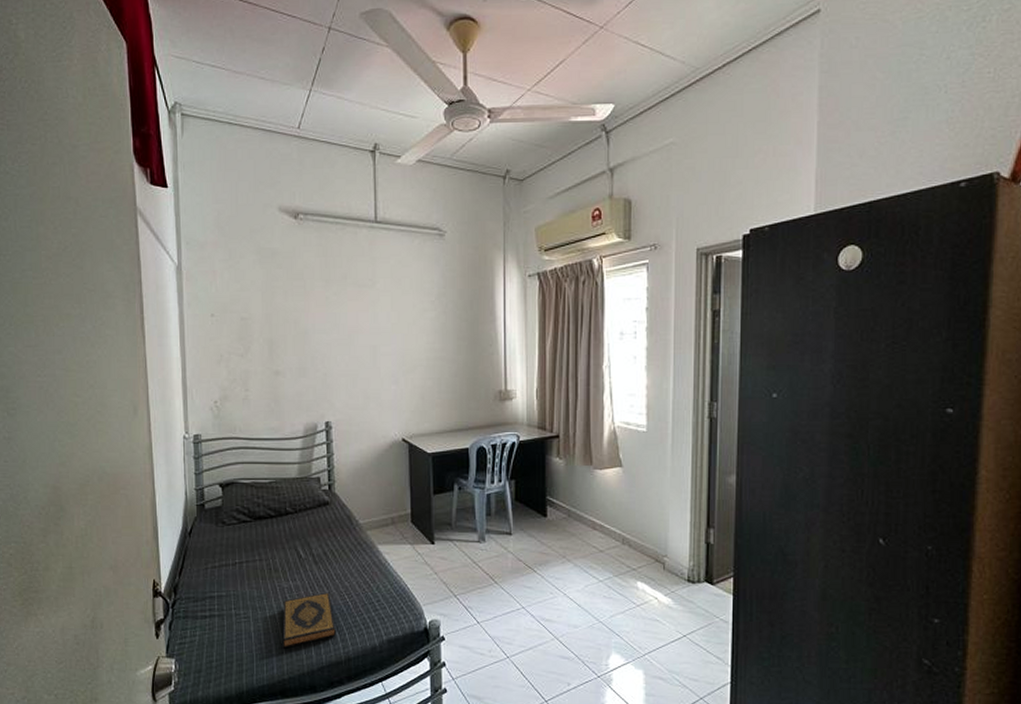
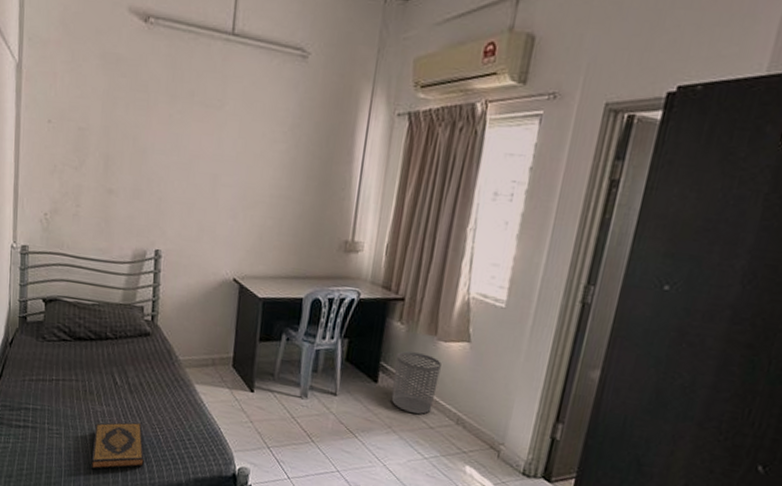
waste bin: none [560,483,600,540] -> present [391,351,441,414]

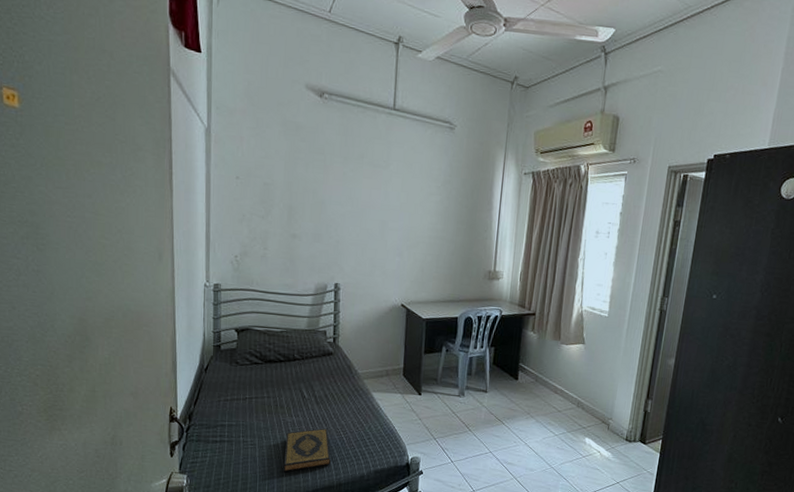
waste bin: present [391,351,441,414] -> none [528,354,564,401]

